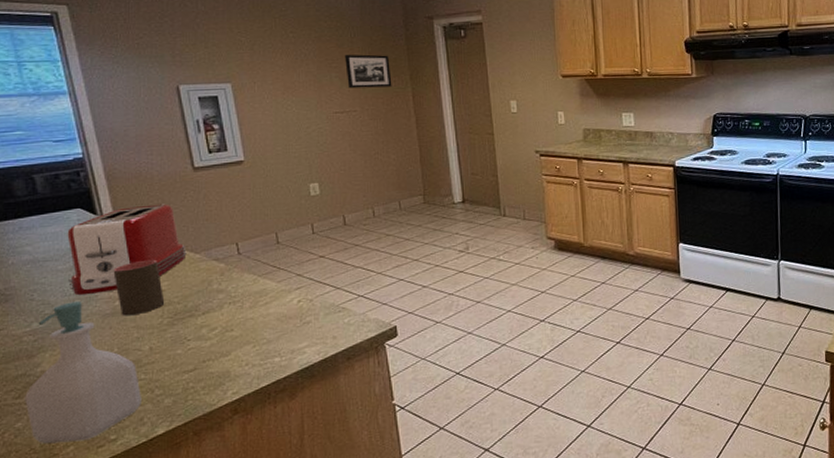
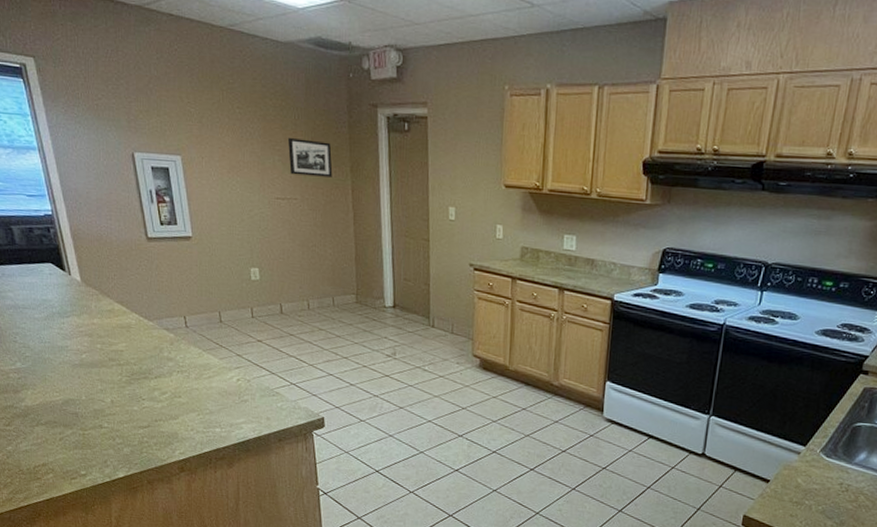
soap bottle: present [25,301,141,444] -> none [13,349,105,471]
toaster: present [67,204,187,296] -> none [41,268,141,345]
cup: present [113,259,165,316] -> none [80,320,123,370]

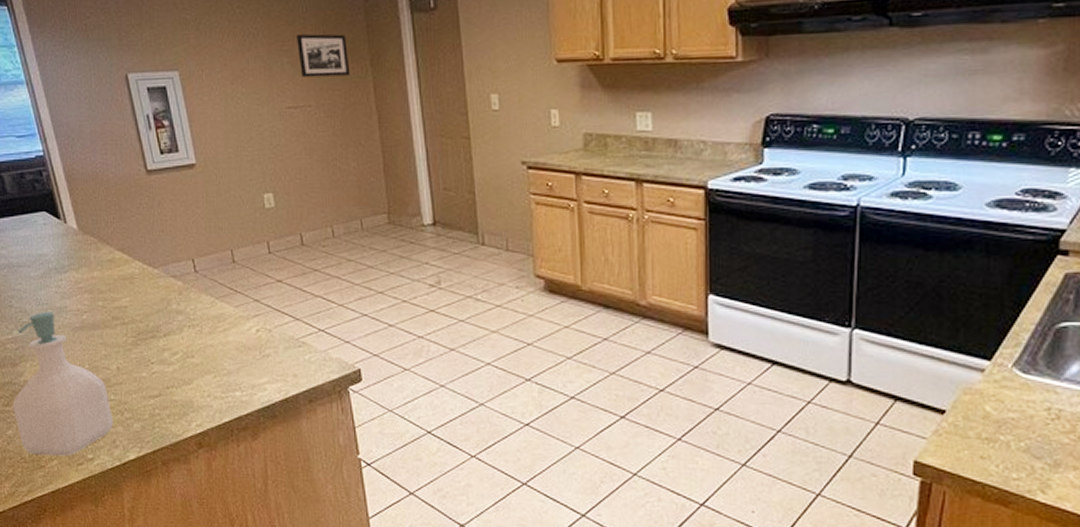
soap bottle: none [13,349,105,471] -> present [12,311,113,457]

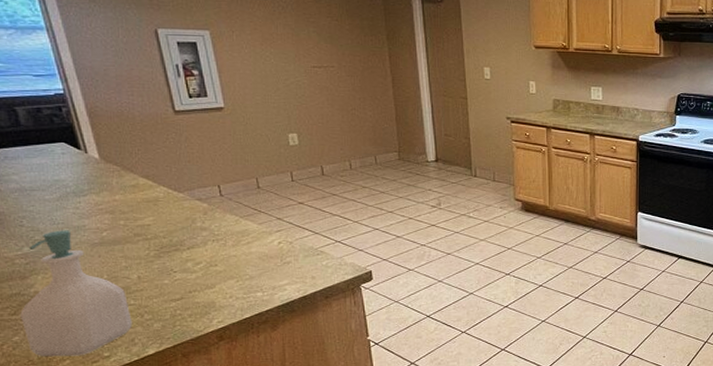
picture frame: present [297,34,350,78] -> none [323,11,369,46]

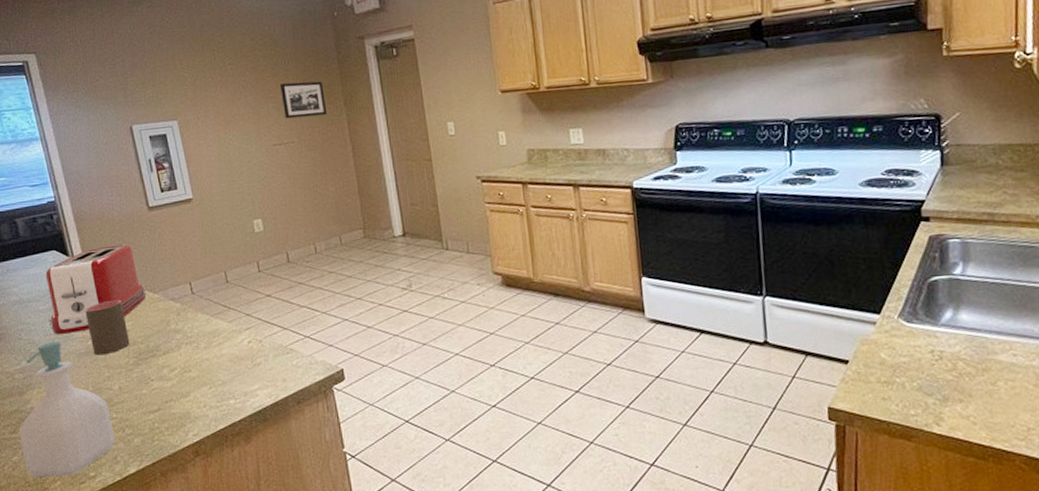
toaster: none [52,143,170,225] -> present [45,244,147,335]
cup: none [99,195,151,246] -> present [85,299,130,356]
picture frame: none [323,11,369,46] -> present [280,81,327,119]

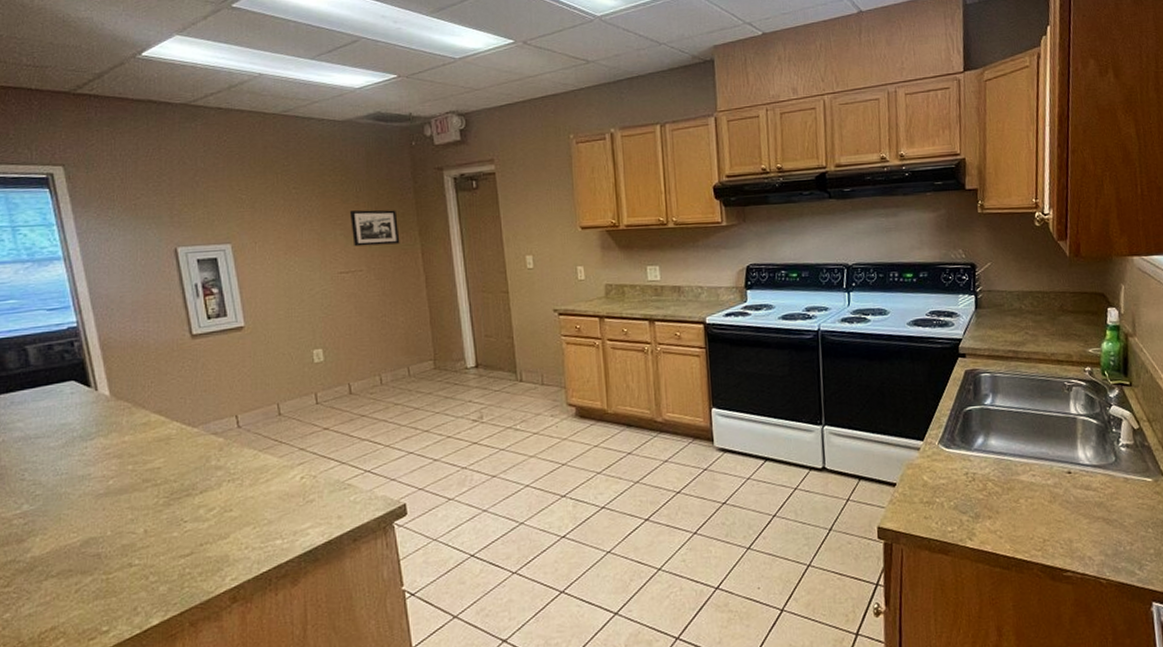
soap bottle: present [19,340,115,478] -> none [14,481,135,637]
toaster: present [45,244,147,335] -> none [60,374,184,475]
cup: present [85,299,130,356] -> none [107,434,161,496]

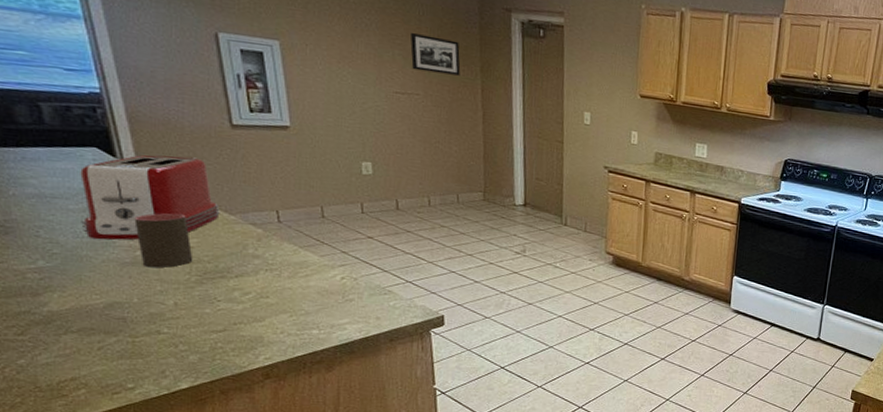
toaster: none [60,374,184,475] -> present [80,155,220,240]
cup: none [107,434,161,496] -> present [134,213,193,268]

